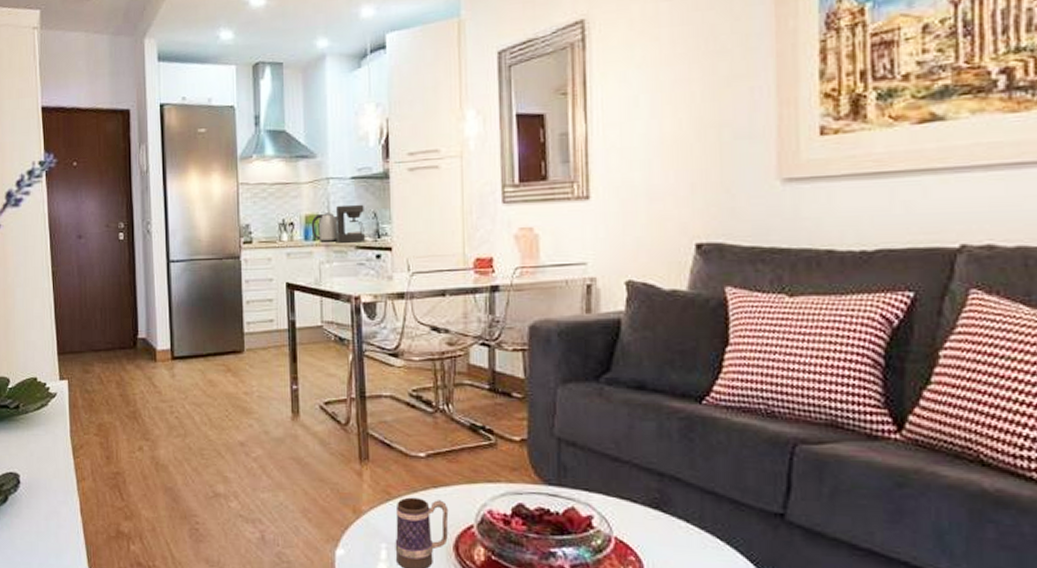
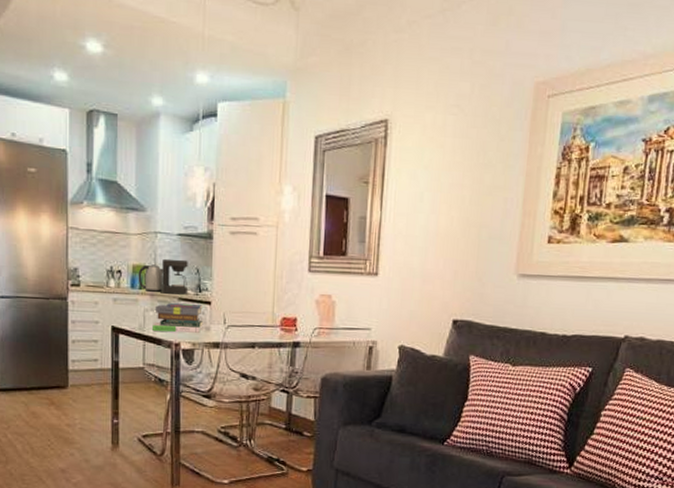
books: none [329,251,385,286] -> present [153,302,204,333]

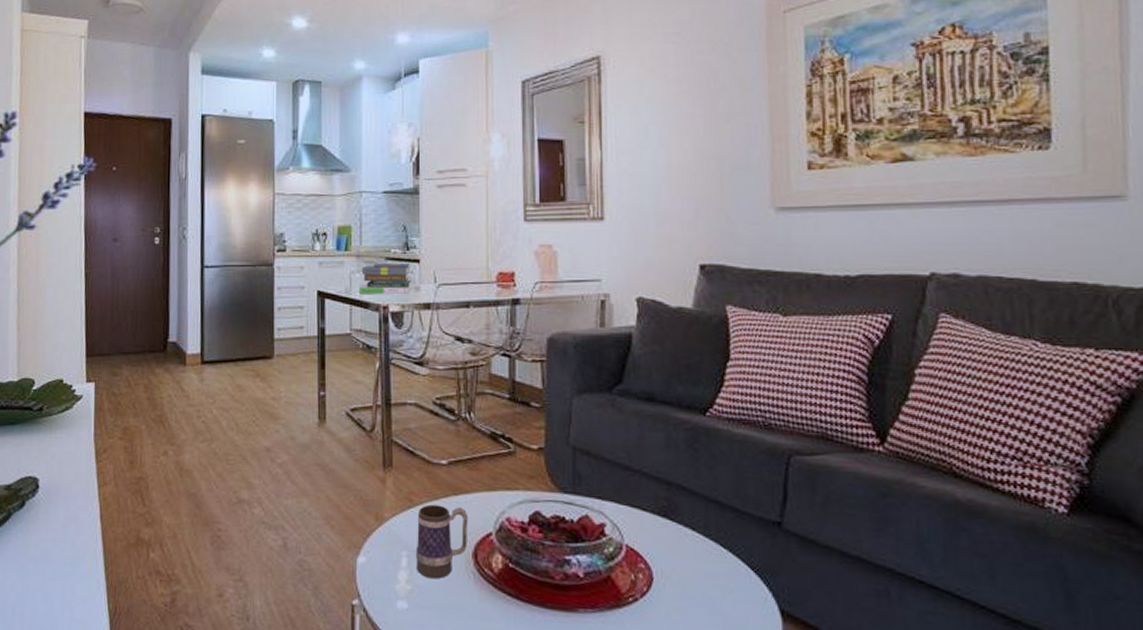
kettle: present [138,264,164,293] -> none [343,224,369,254]
coffee maker: present [162,258,189,295] -> none [368,217,396,254]

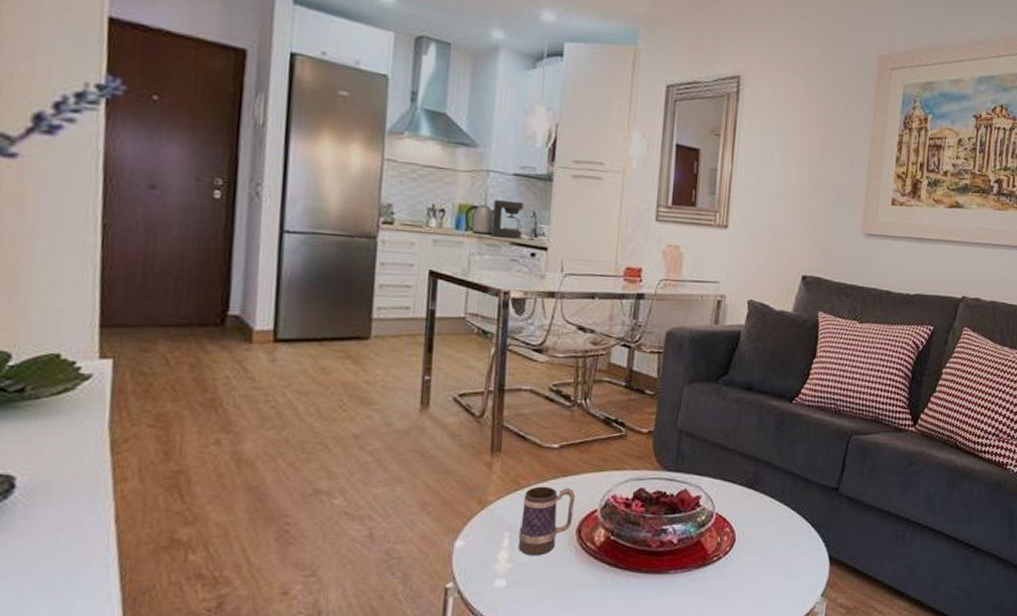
kettle: none [343,224,369,254] -> present [464,204,495,236]
books: present [359,262,413,295] -> none [478,246,538,281]
coffee maker: none [368,217,396,254] -> present [491,199,524,239]

